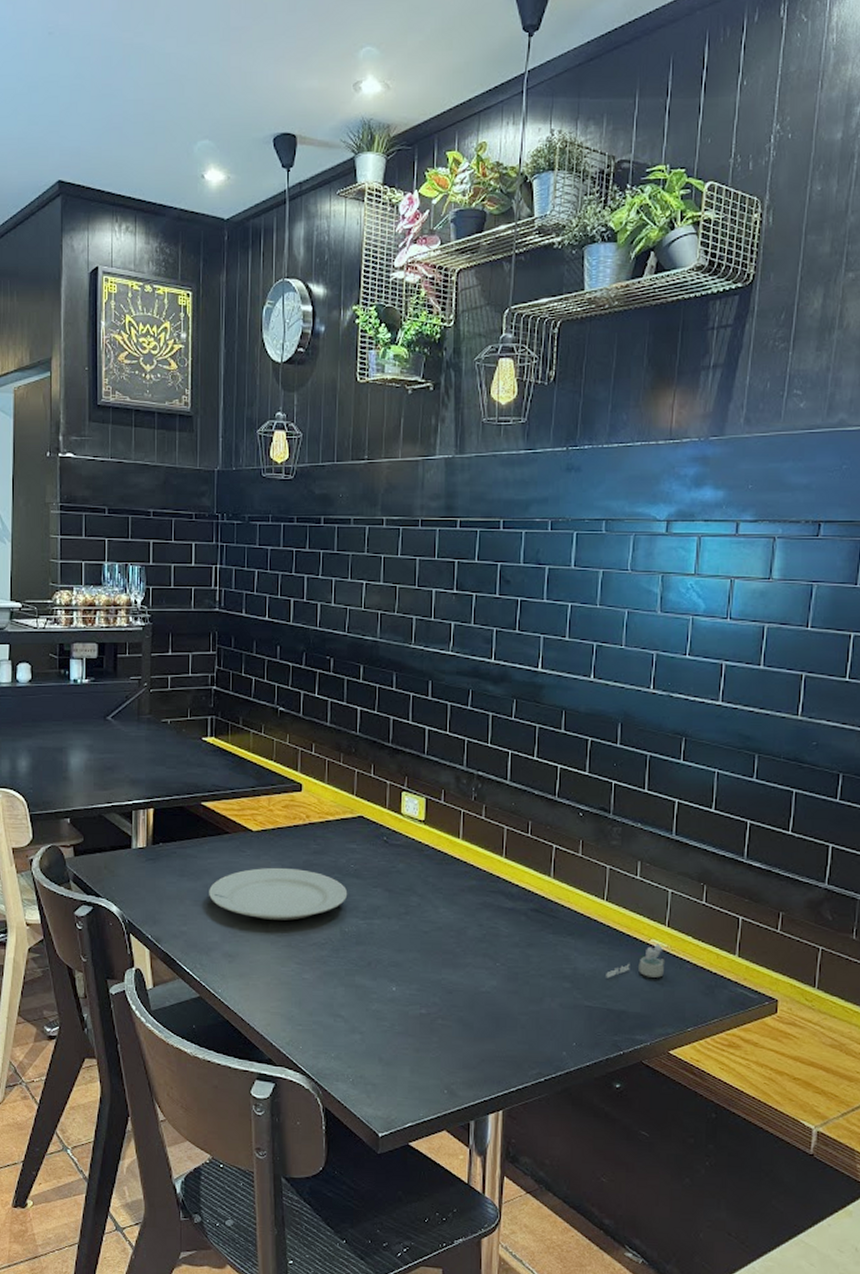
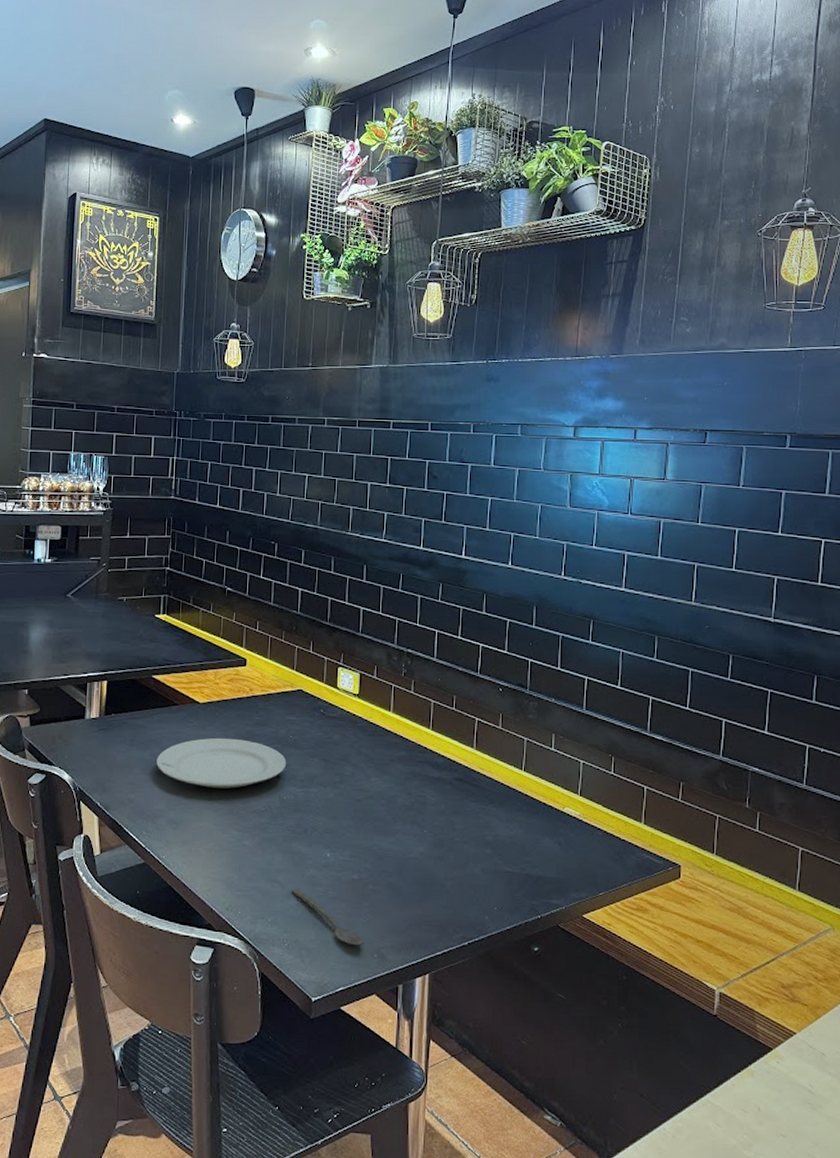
spoon: none [355,1023,432,1081] -> present [291,888,363,946]
cup: present [606,944,665,978] -> none [524,812,578,845]

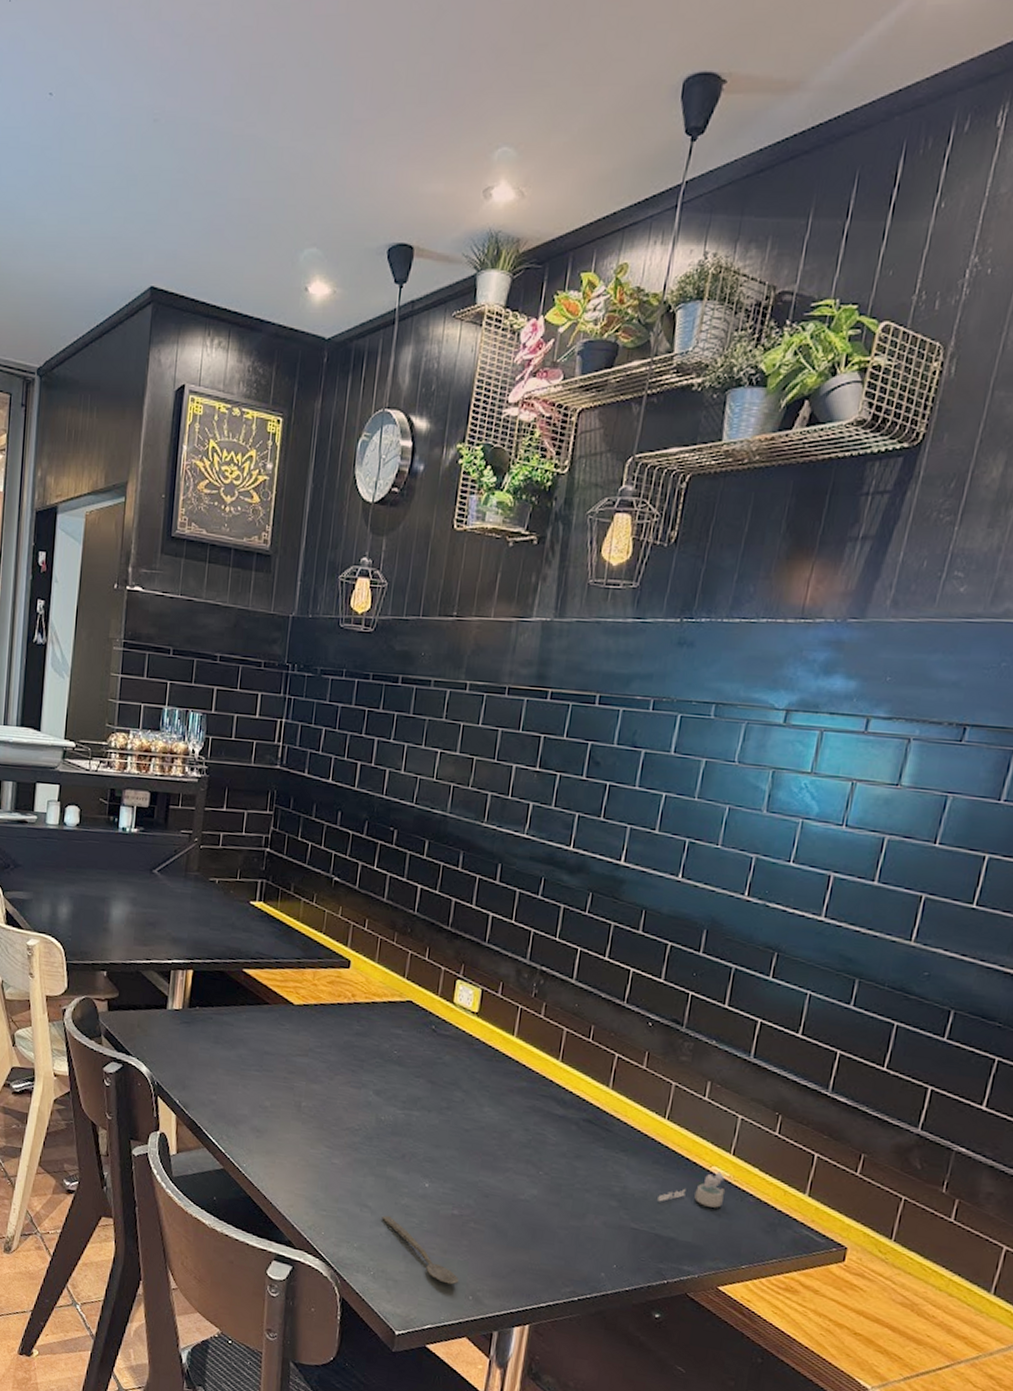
plate: present [157,737,287,789] -> none [242,1043,388,1102]
cup: none [524,812,578,845] -> present [658,1172,726,1208]

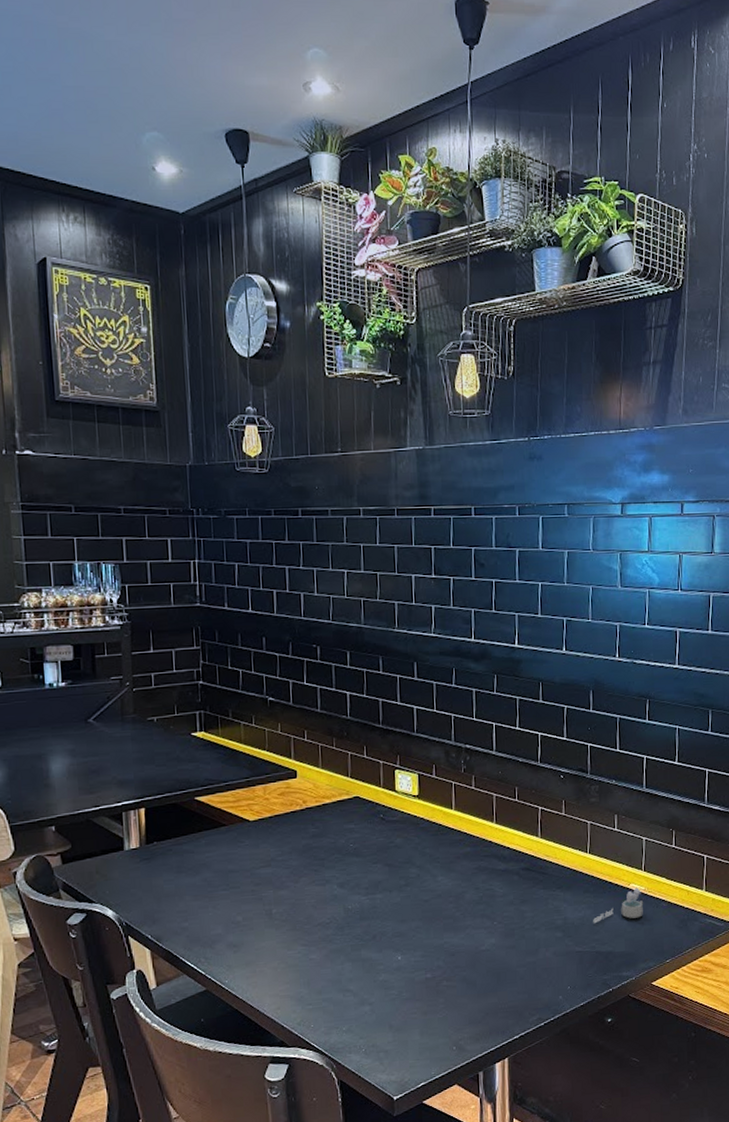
spoon: present [382,1216,458,1285] -> none [364,994,441,1042]

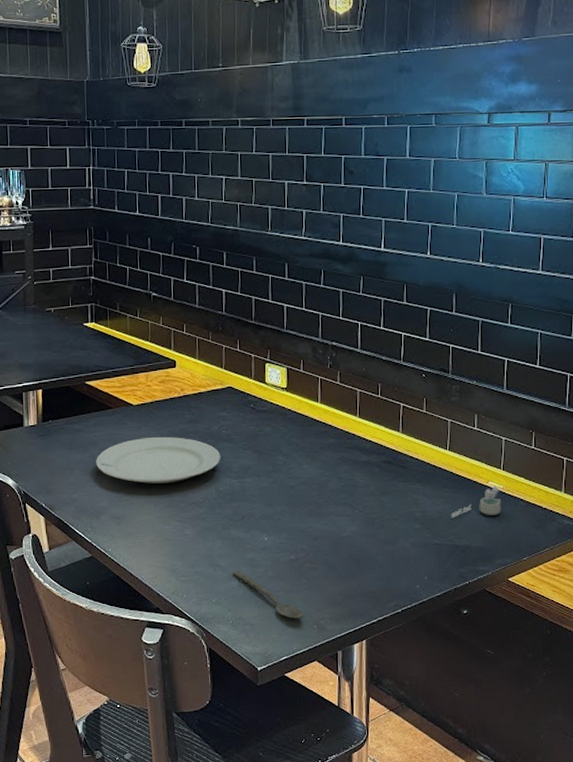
plate: none [209,853,349,907] -> present [96,436,221,484]
spoon: none [364,994,441,1042] -> present [232,571,303,619]

